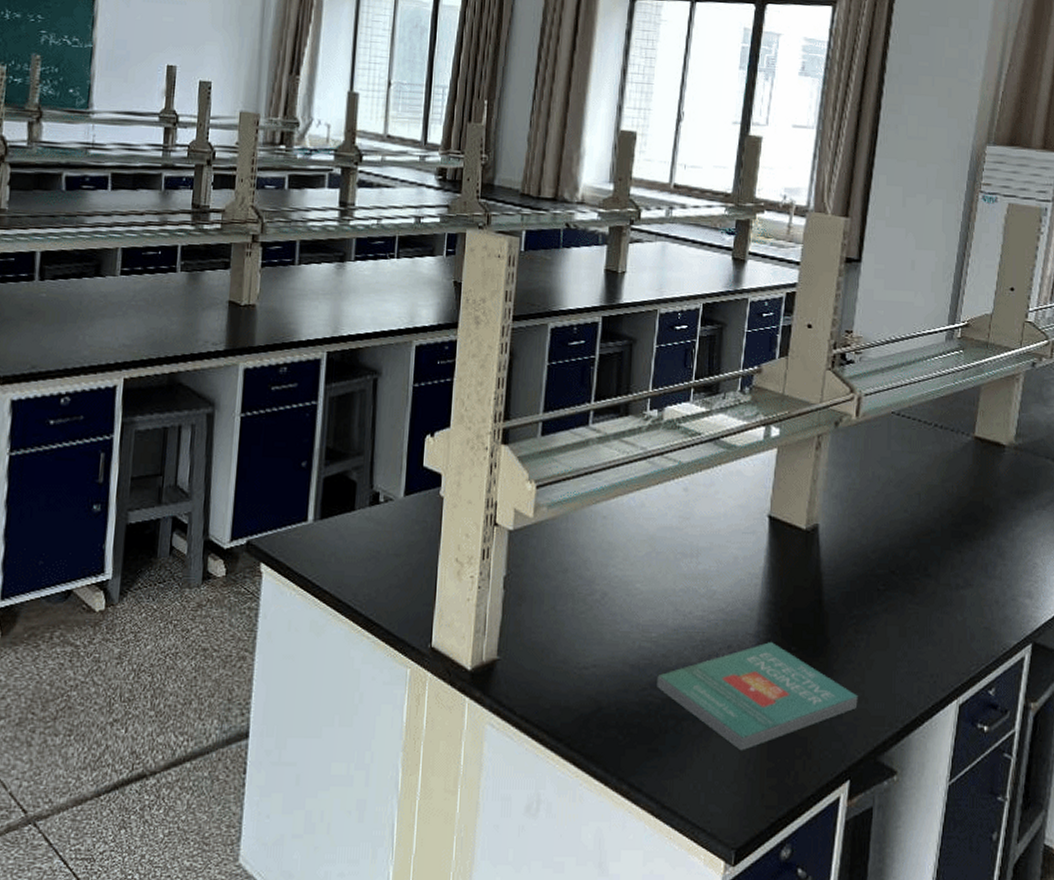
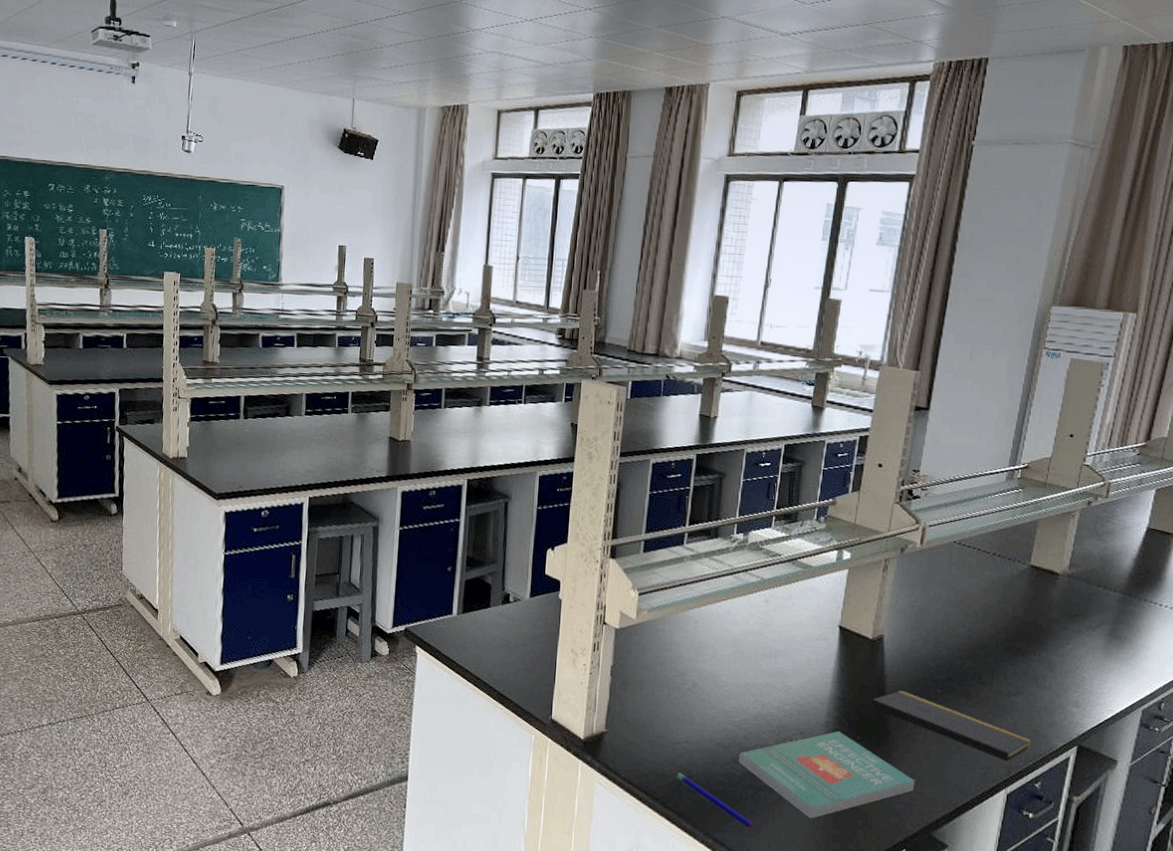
pen: none [583,705,676,769] -> present [676,772,754,829]
notepad: none [806,588,984,688] -> present [870,690,1033,780]

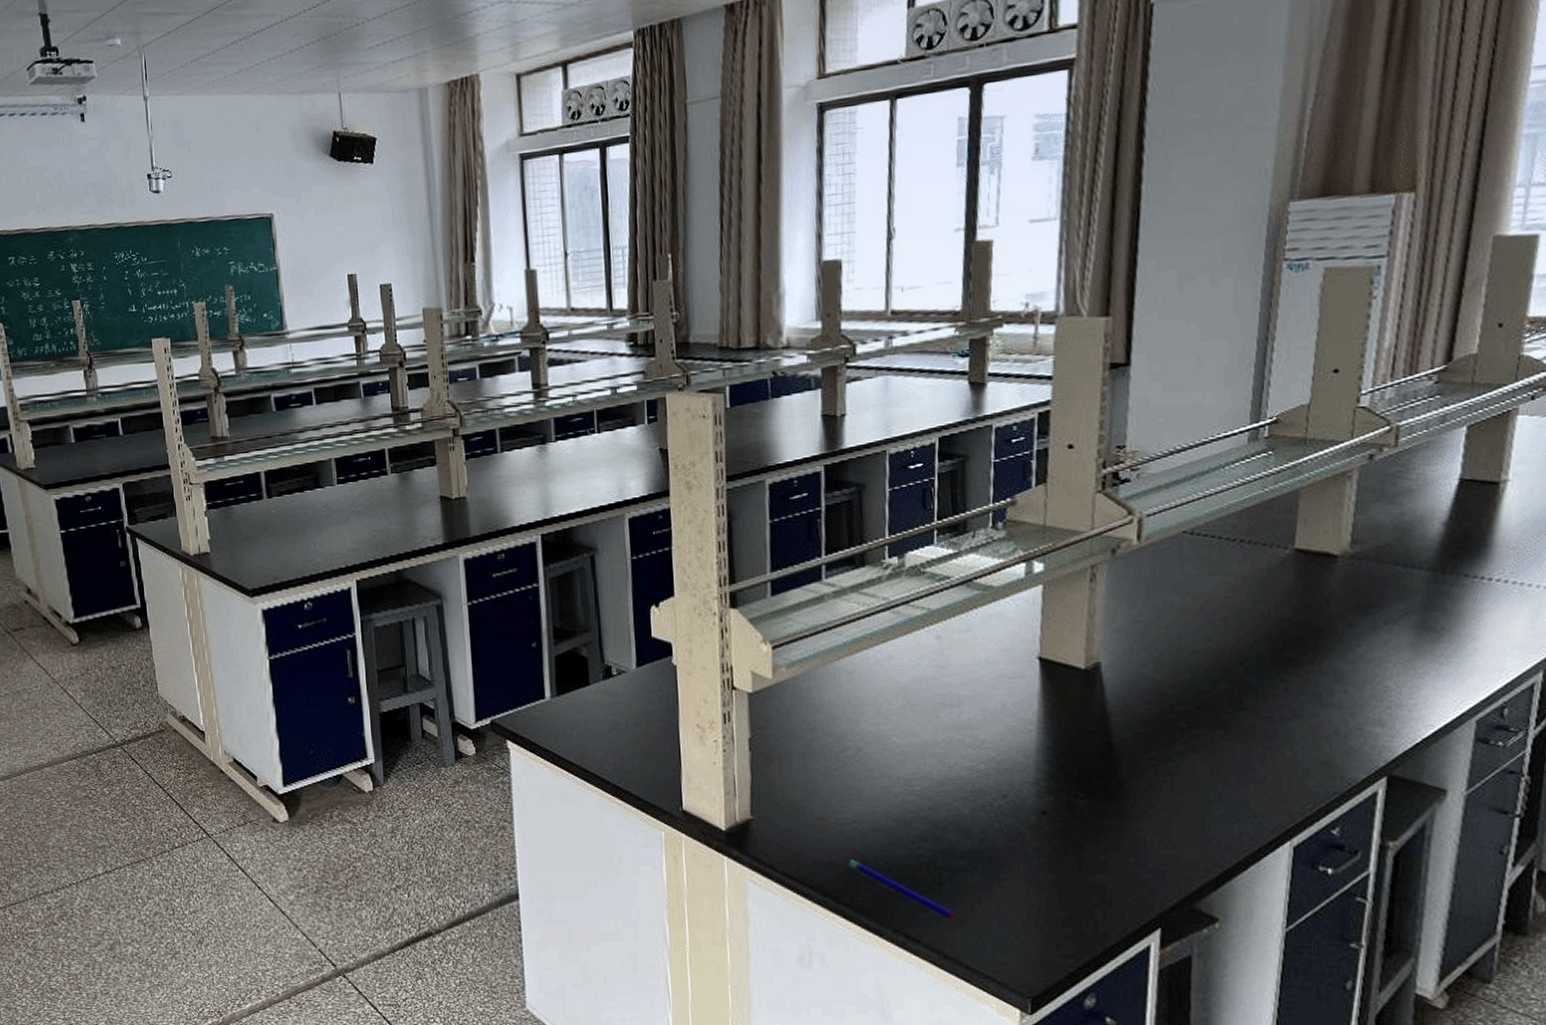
book: present [738,731,915,819] -> none [924,789,1164,901]
notepad: present [870,690,1033,780] -> none [1092,729,1322,829]

